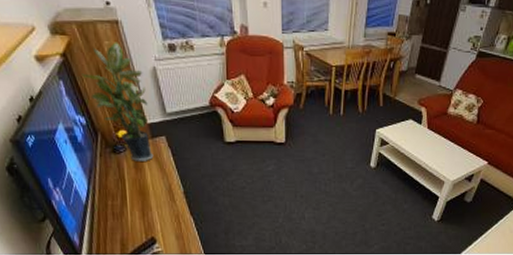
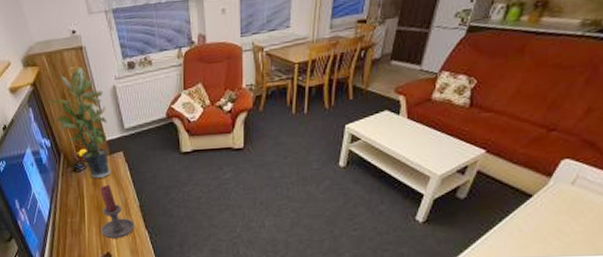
candle holder: none [141,168,180,223] -> present [99,184,135,239]

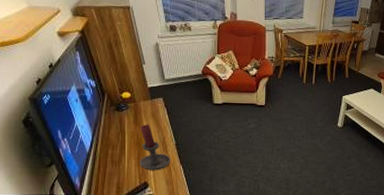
potted plant: present [49,66,111,178] -> none [96,23,152,118]

